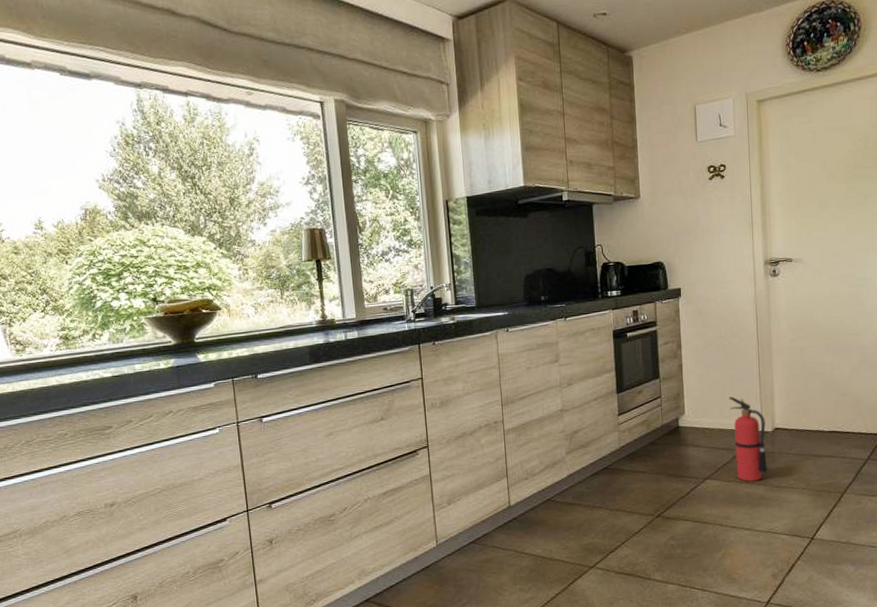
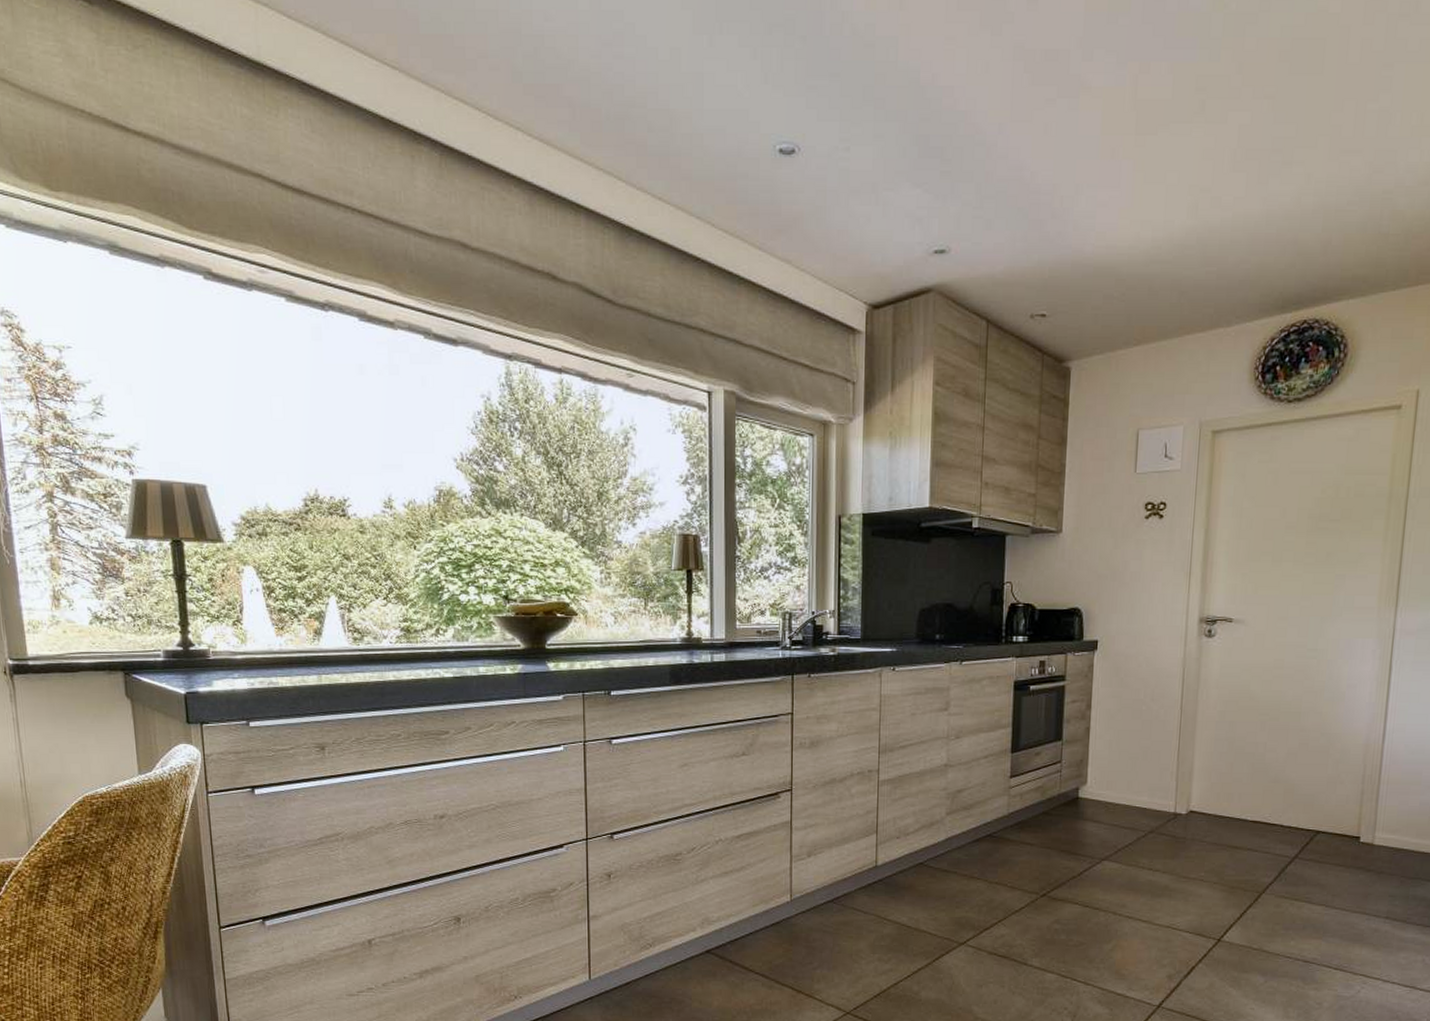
fire extinguisher: present [729,396,767,482] -> none [1139,770,1180,869]

